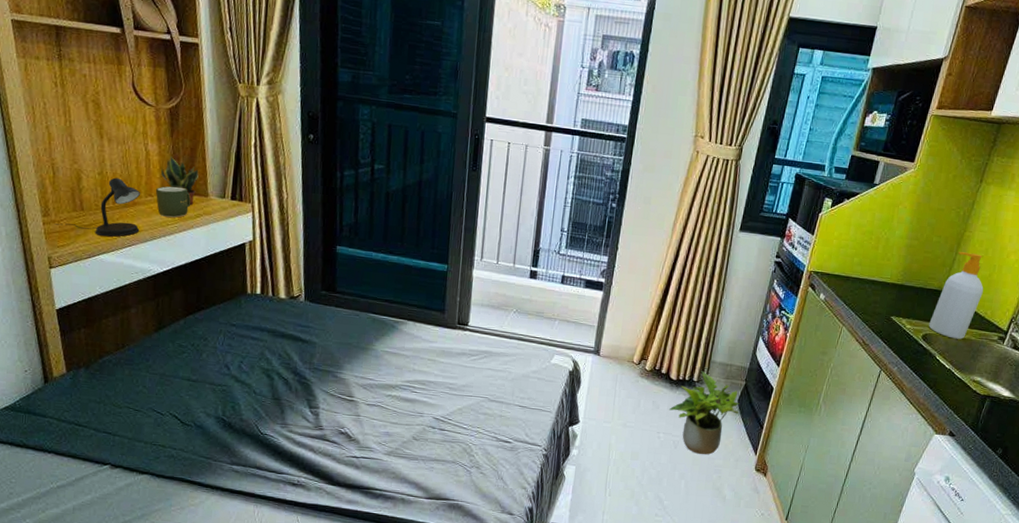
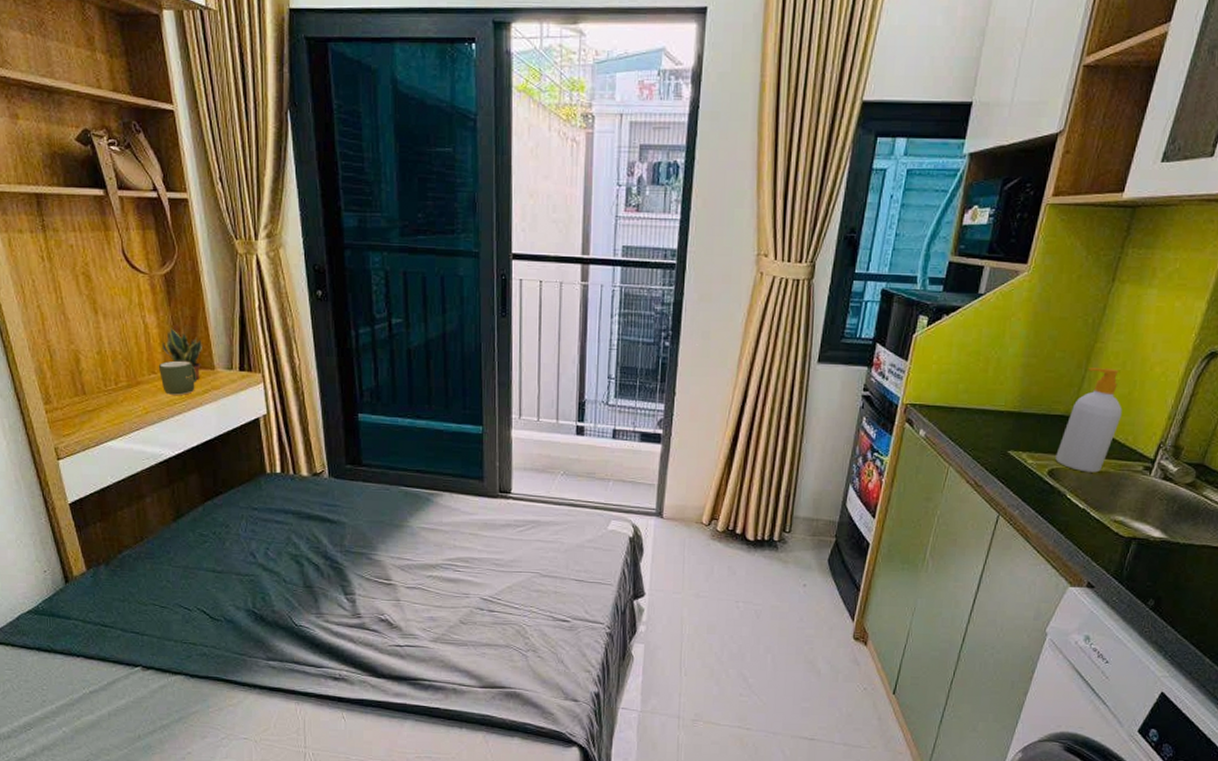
desk lamp: present [54,177,141,237] -> none [57,356,146,422]
potted plant: present [669,371,740,455] -> none [748,529,831,624]

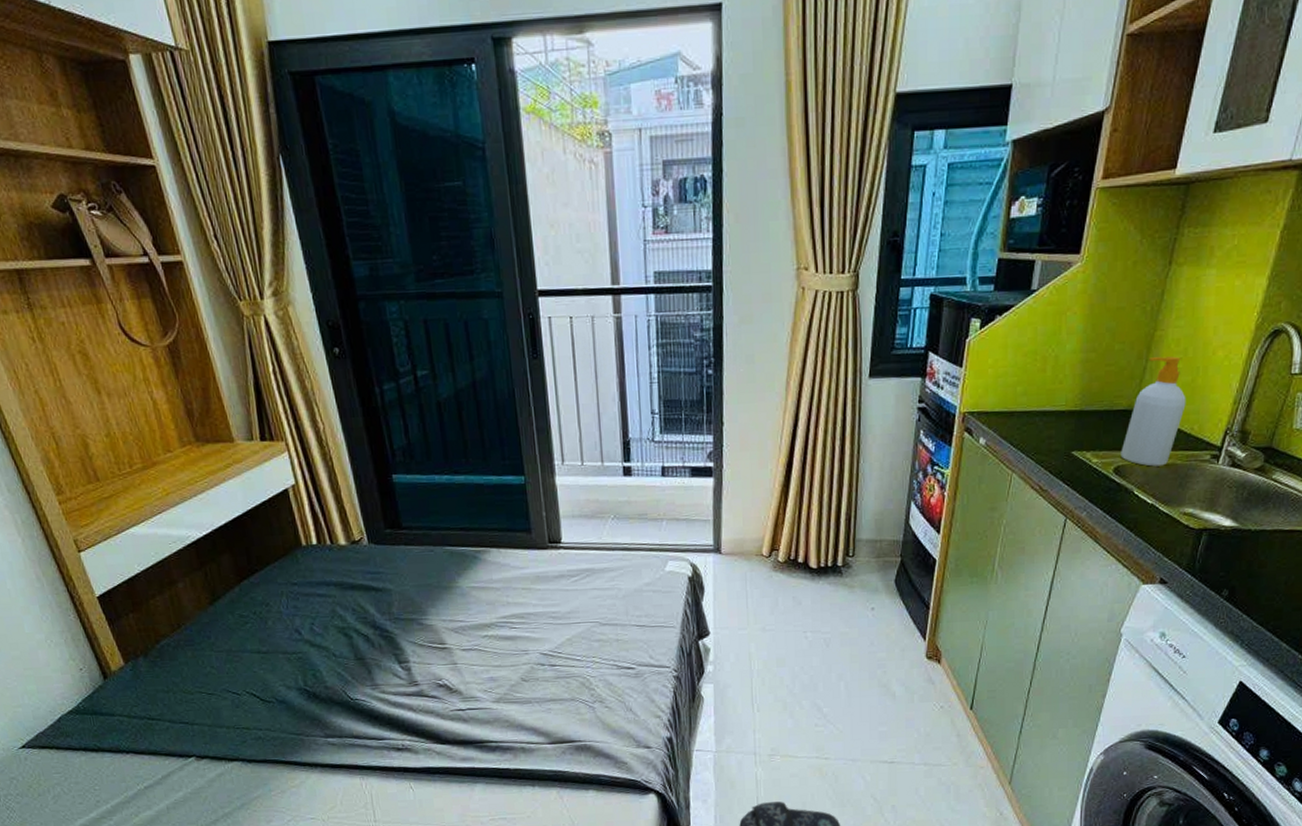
mug: present [158,360,198,396] -> none [173,435,217,474]
potted plant: present [161,327,202,381] -> none [173,401,219,456]

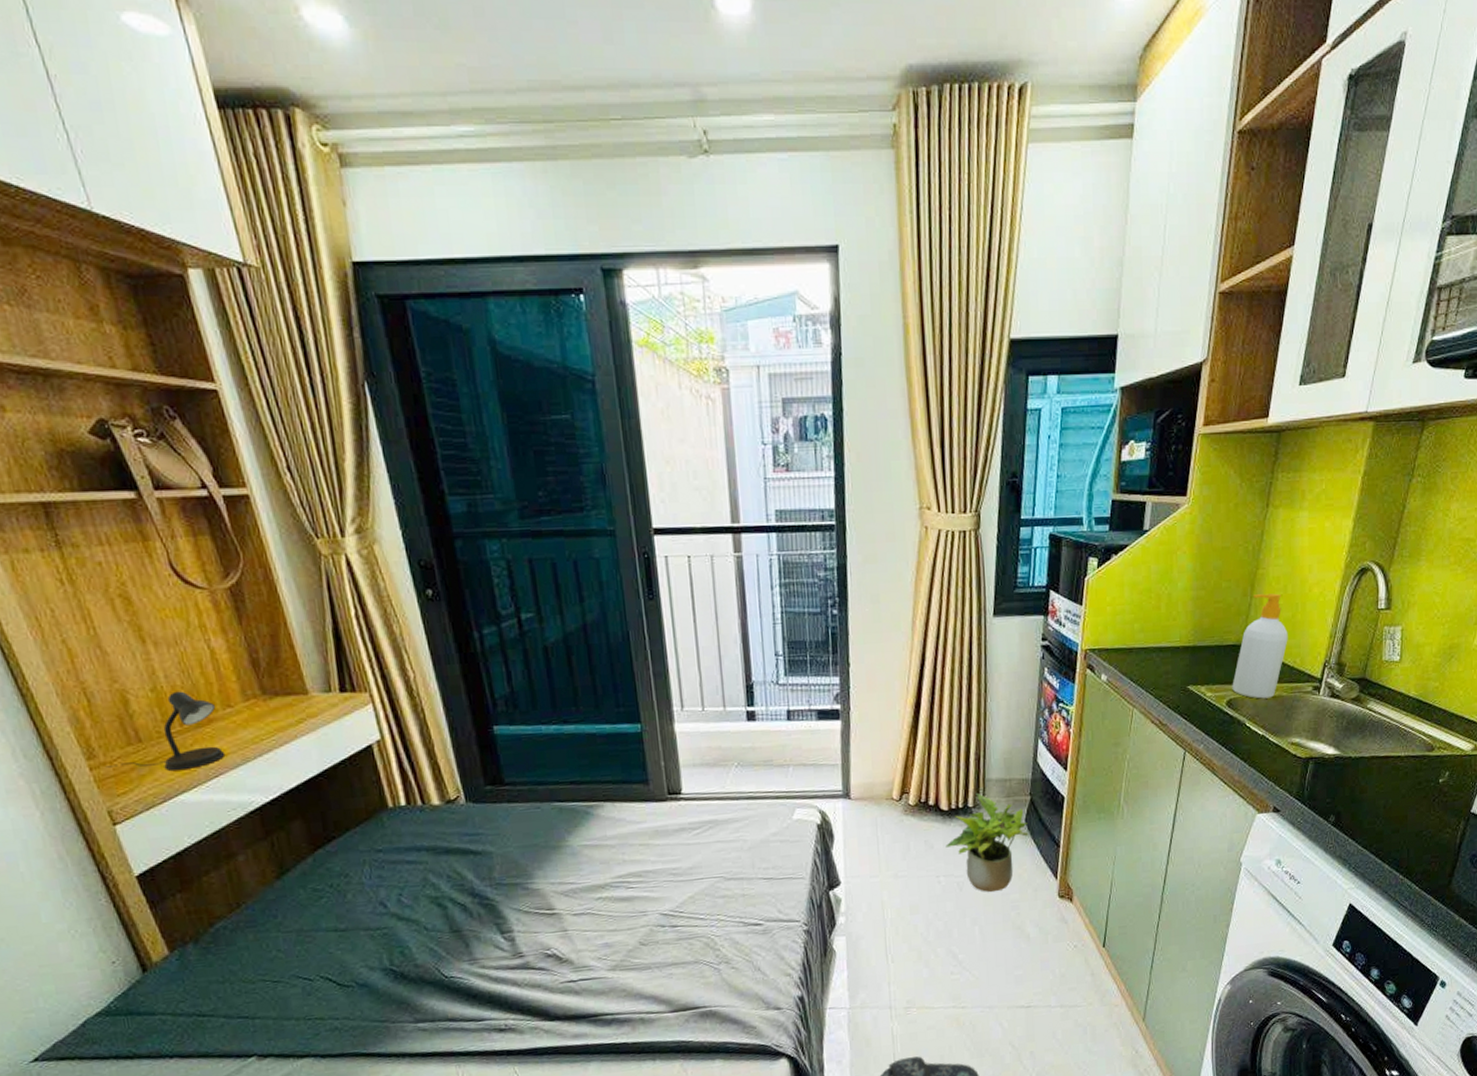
desk lamp: none [71,437,167,507] -> present [105,691,226,771]
potted plant: none [813,553,898,649] -> present [945,793,1029,892]

